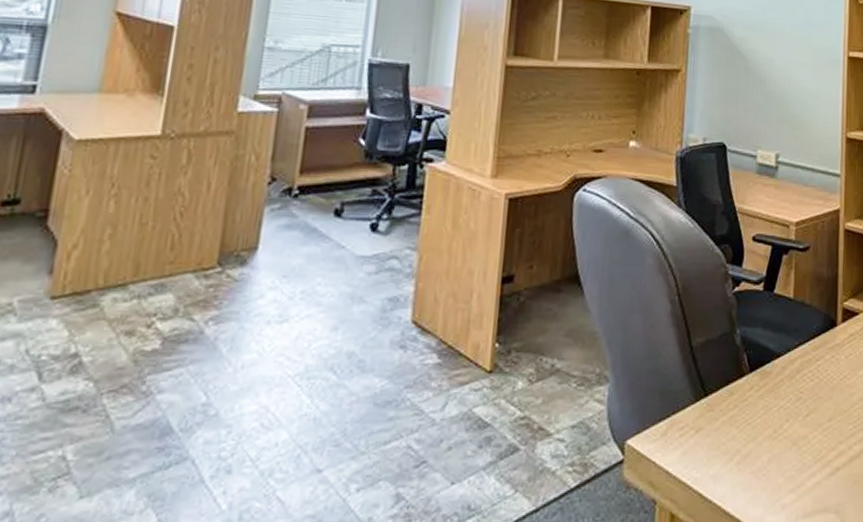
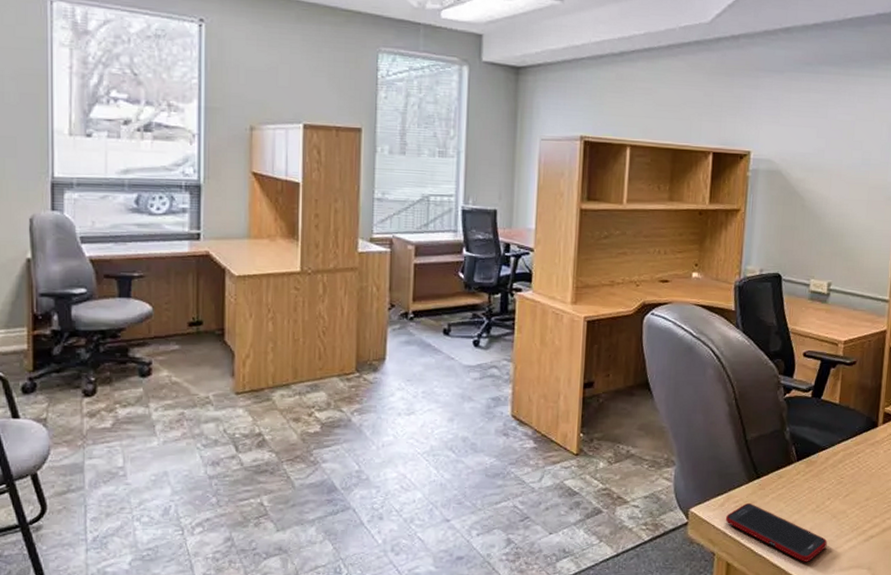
cell phone: none [668,429,788,508] -> present [725,502,827,562]

